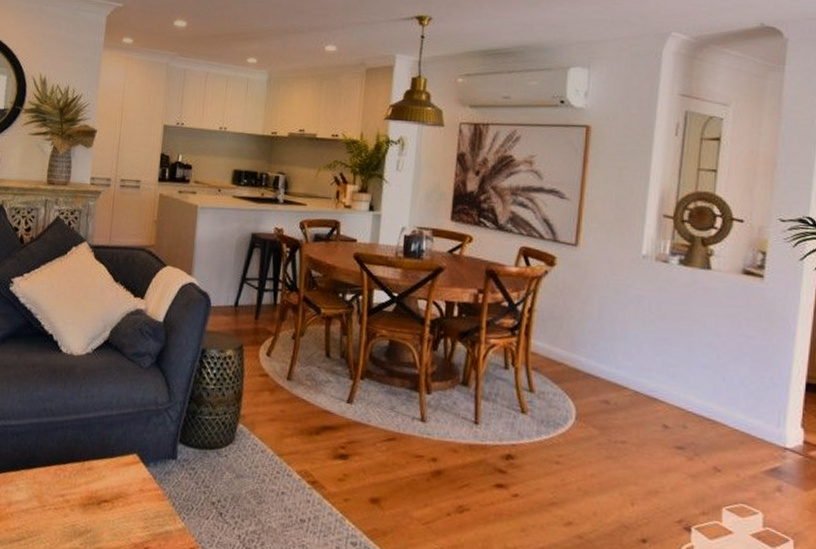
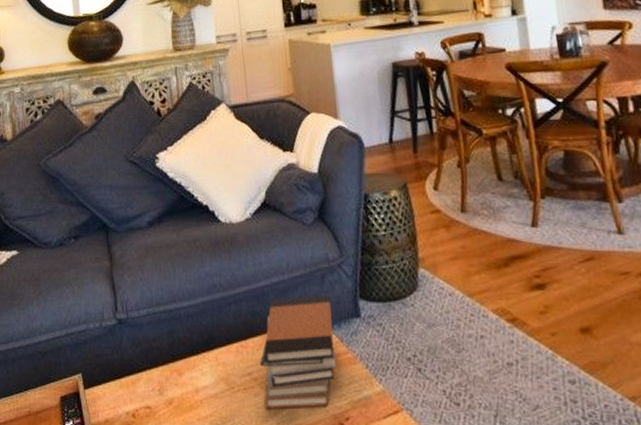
book stack: none [71,430,153,535] -> present [260,294,336,409]

